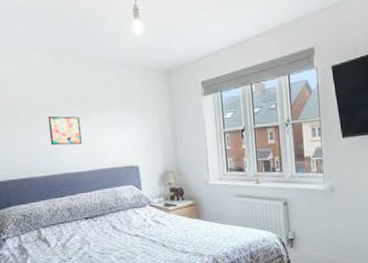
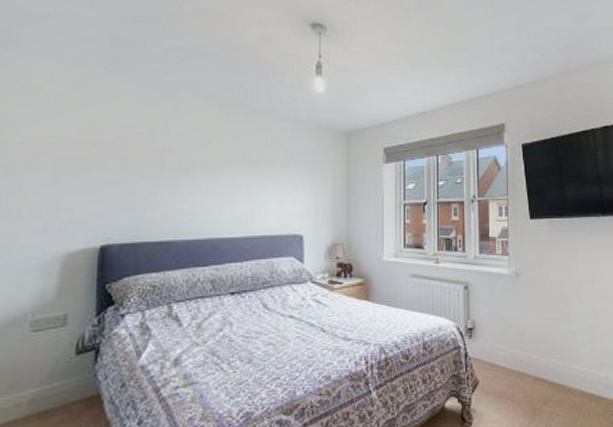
wall art: present [47,116,83,146] -> none [200,171,241,206]

